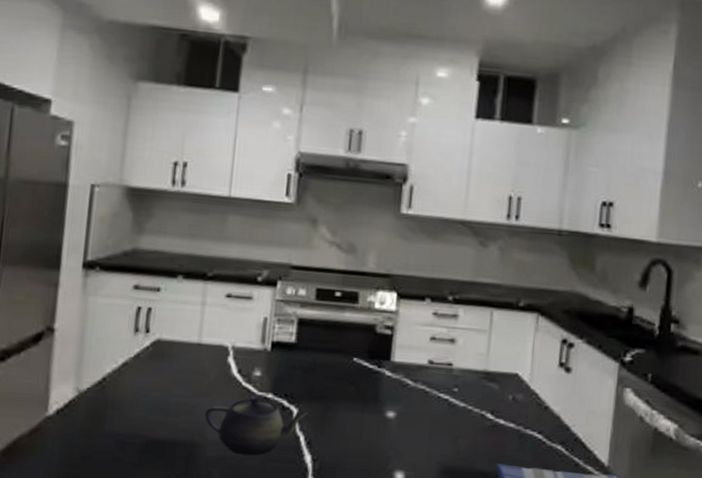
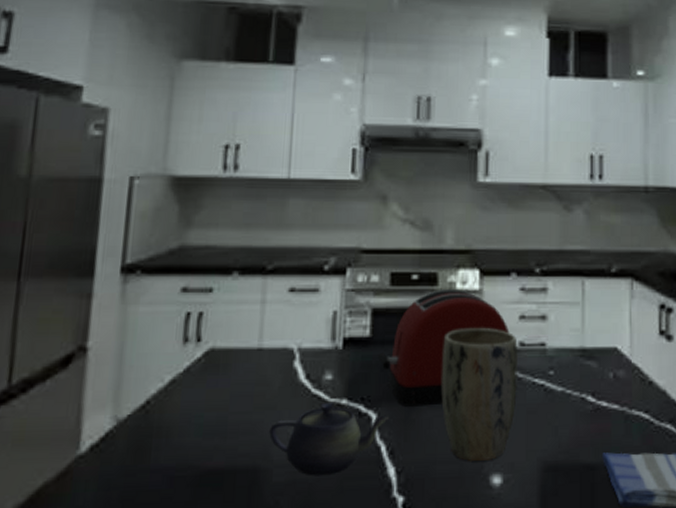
toaster: none [301,307,421,407] -> present [378,289,510,407]
plant pot: none [355,343,427,459] -> present [441,328,518,461]

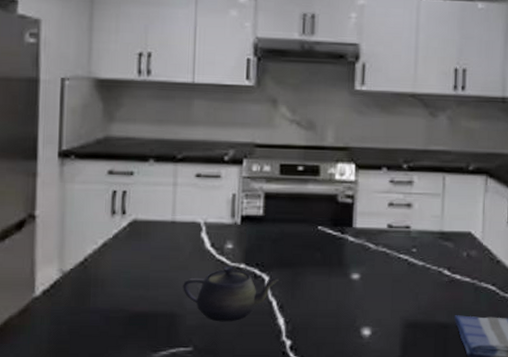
toaster: present [378,289,510,407] -> none [270,179,380,272]
plant pot: present [441,328,518,461] -> none [322,212,387,316]

